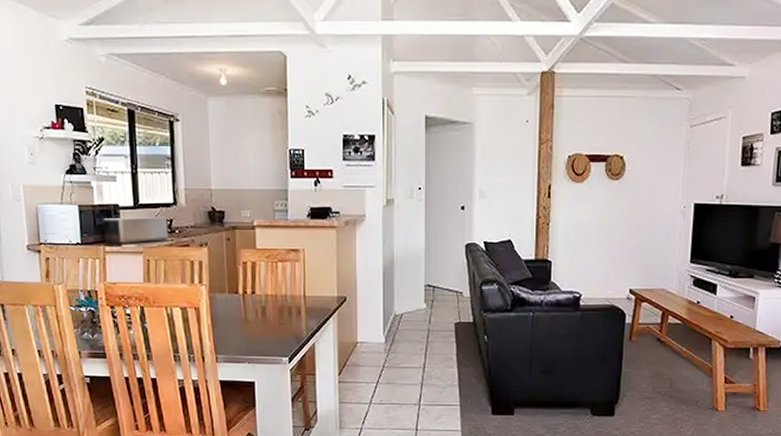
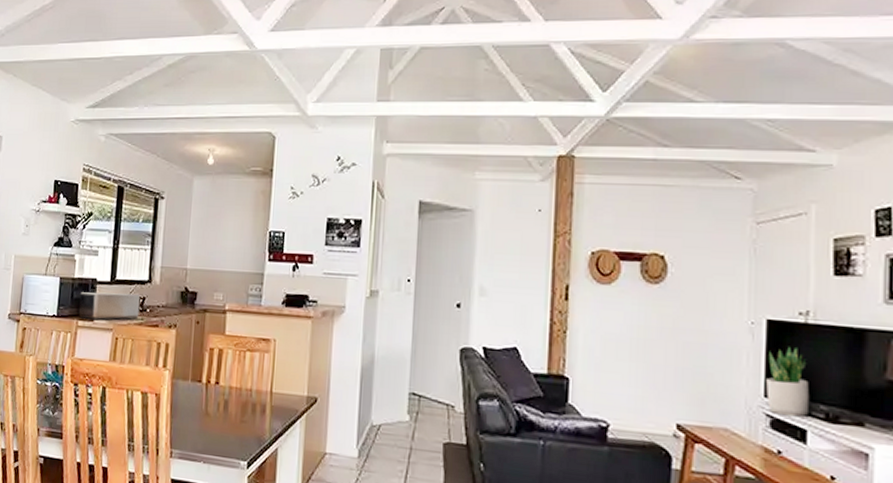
planter: none [691,224,721,276] -> present [766,347,810,417]

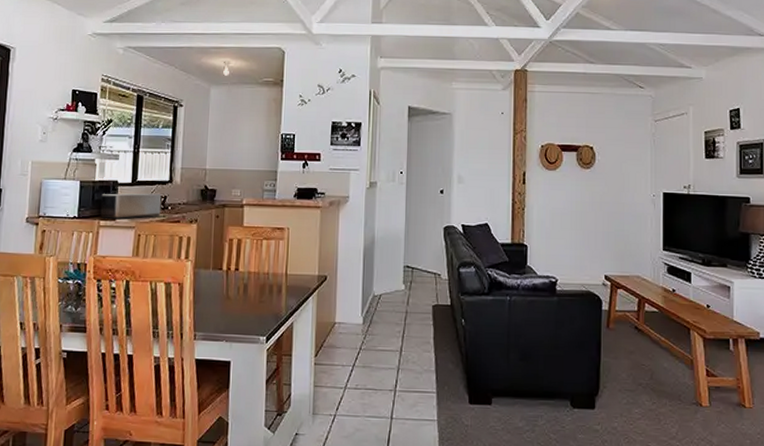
planter: present [766,347,810,417] -> none [664,212,693,264]

